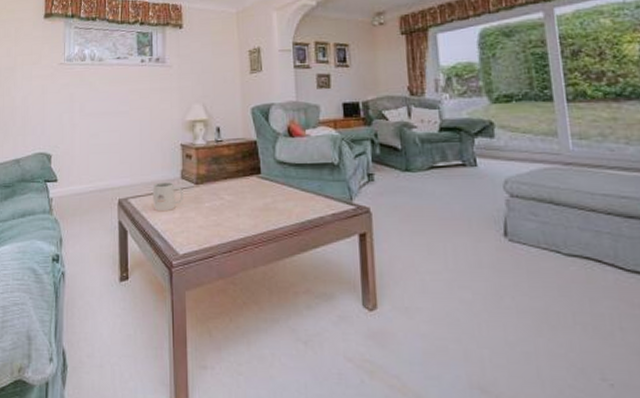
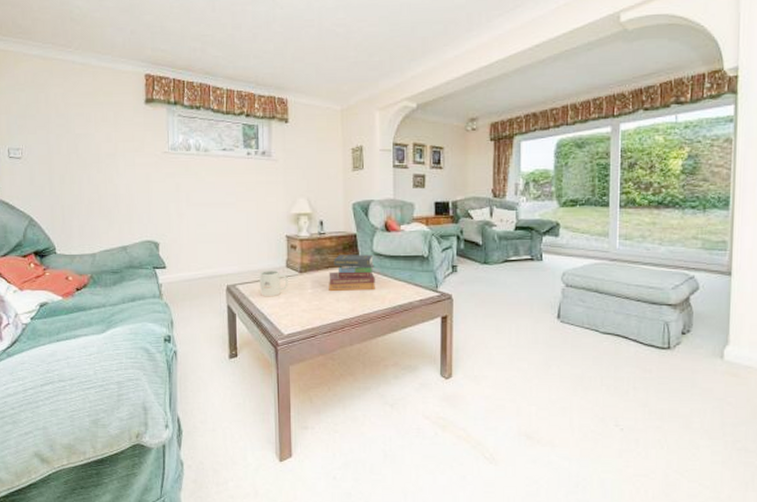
books: none [227,163,280,204] -> present [329,254,375,291]

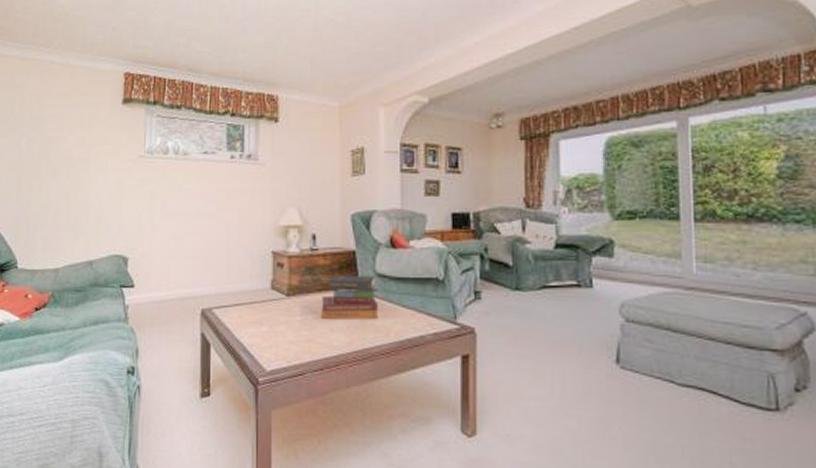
mug: present [259,271,288,297] -> none [239,292,273,325]

